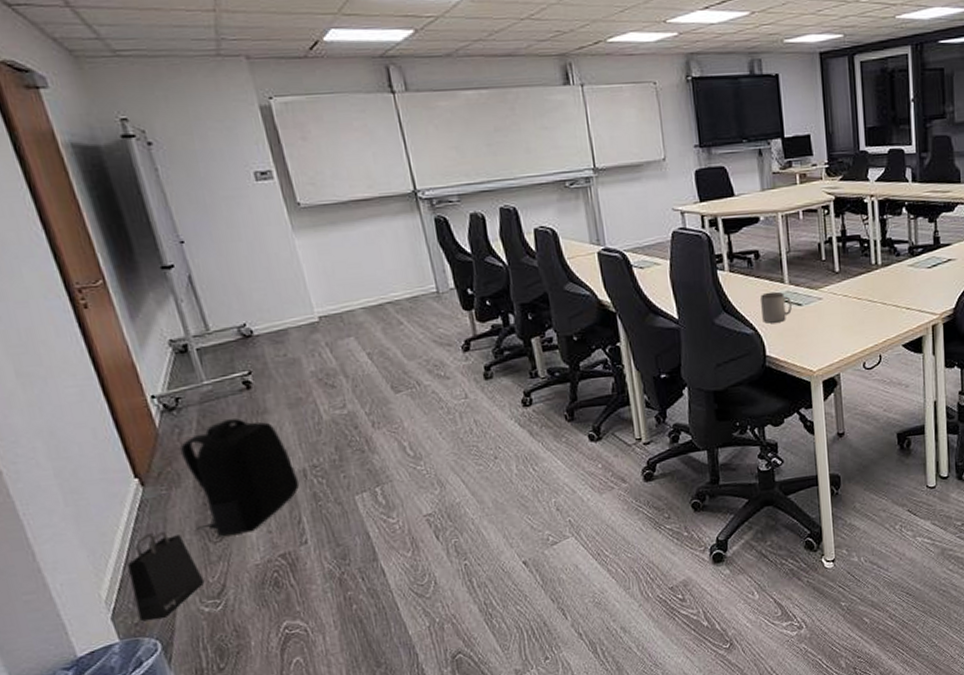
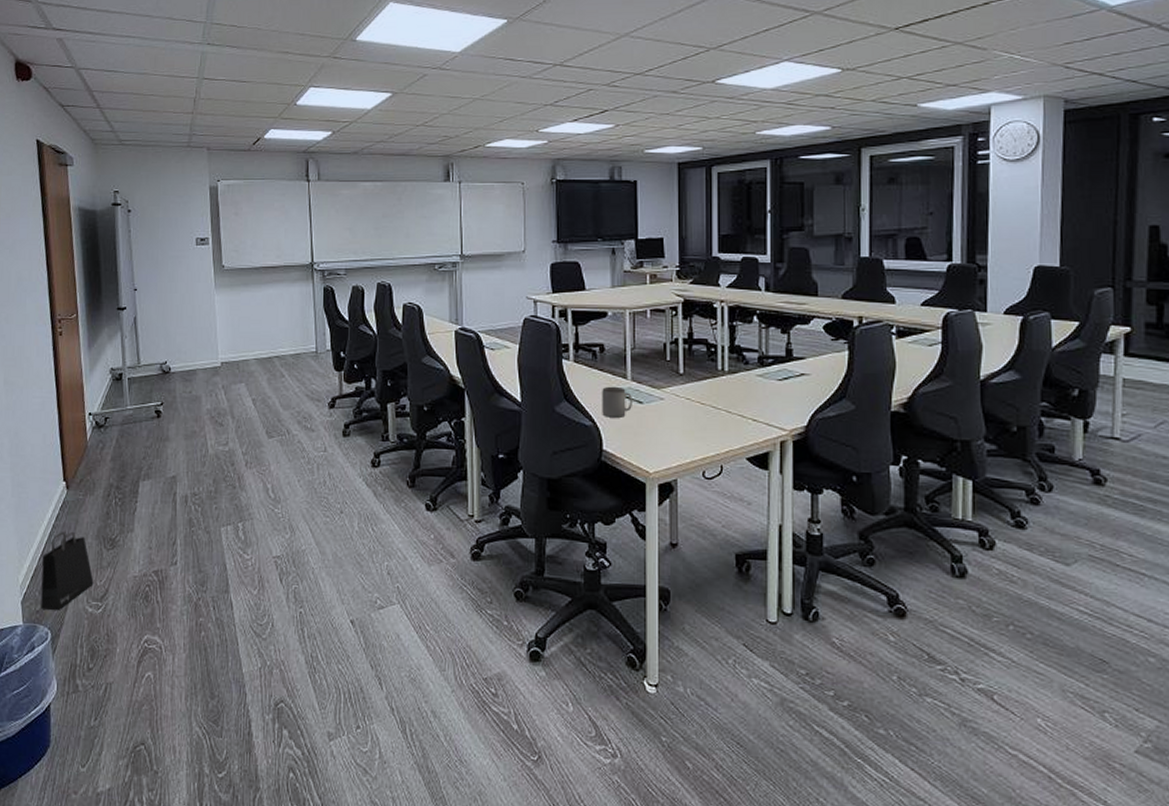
backpack: present [179,418,300,536] -> none [97,442,181,545]

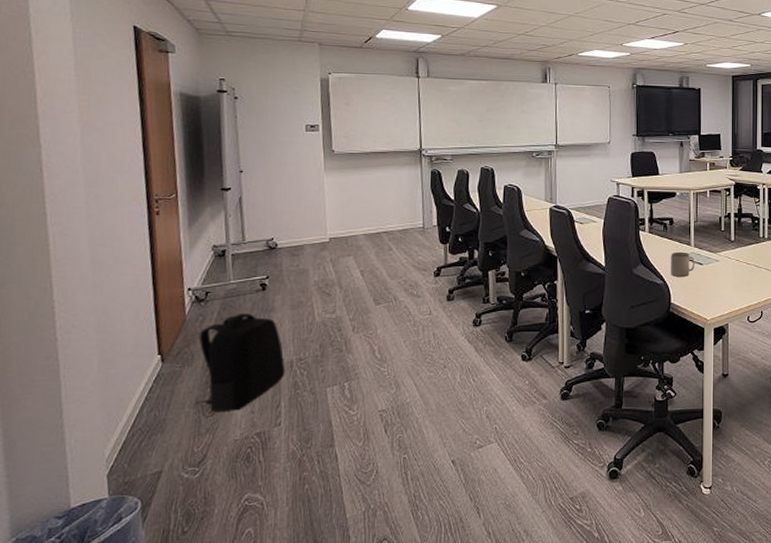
shopping bag: present [41,532,94,611] -> none [130,403,191,481]
backpack: none [97,442,181,545] -> present [195,314,286,411]

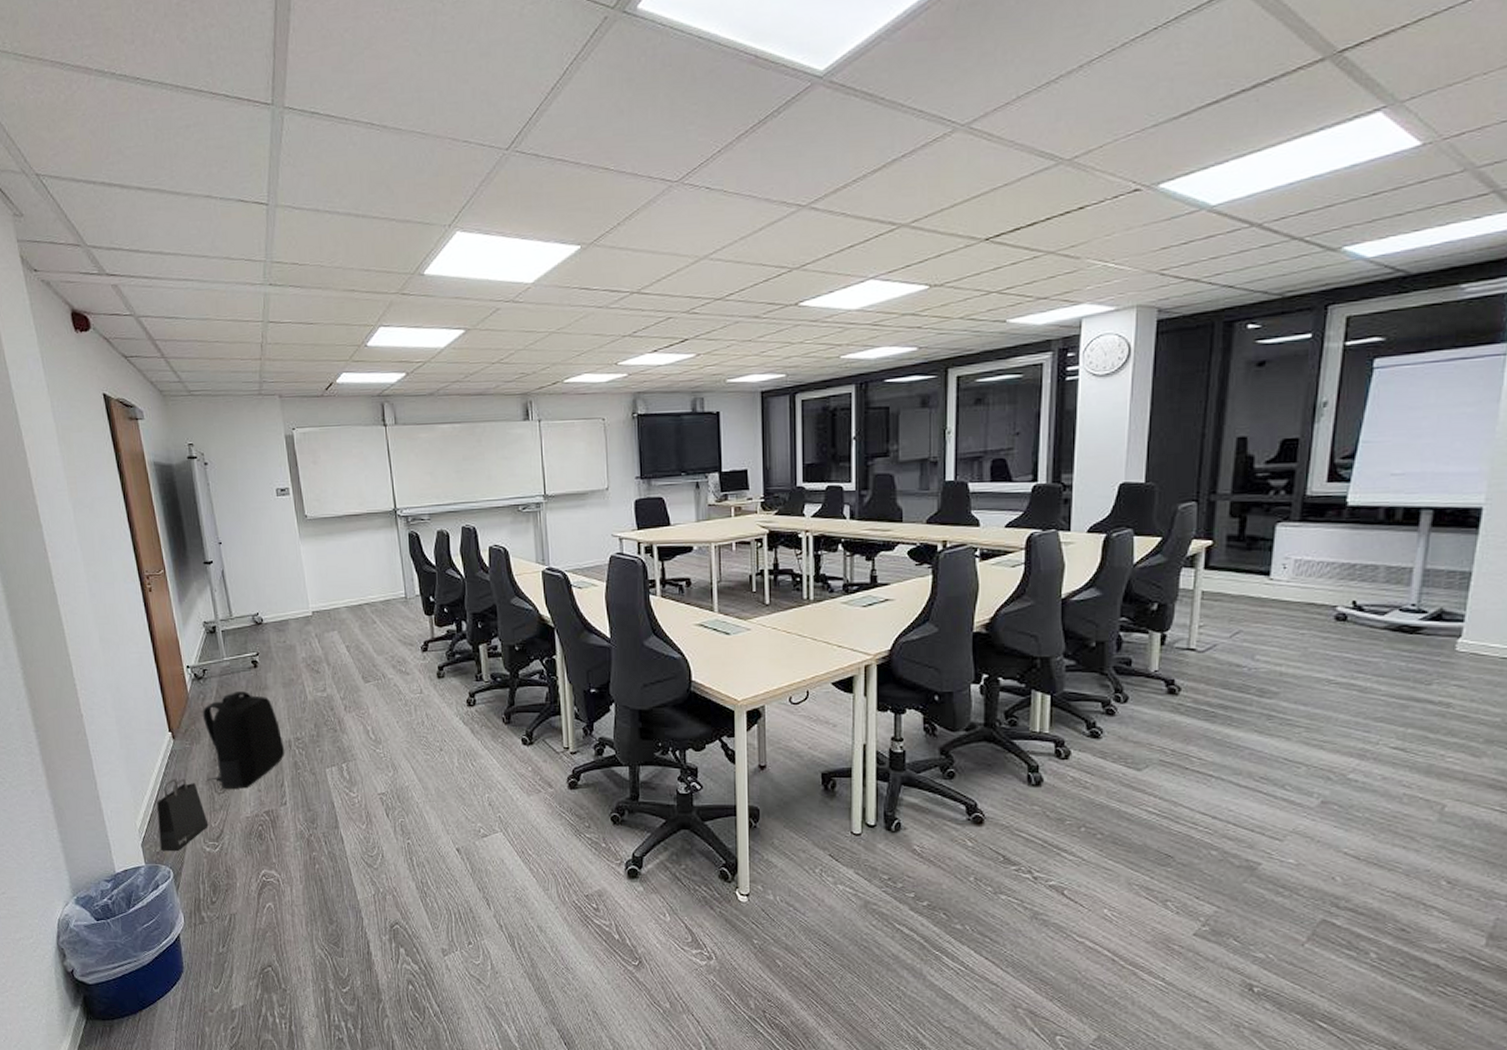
shopping bag: none [130,403,191,481] -> present [157,779,209,852]
mug: present [671,252,695,277] -> none [690,619,719,649]

